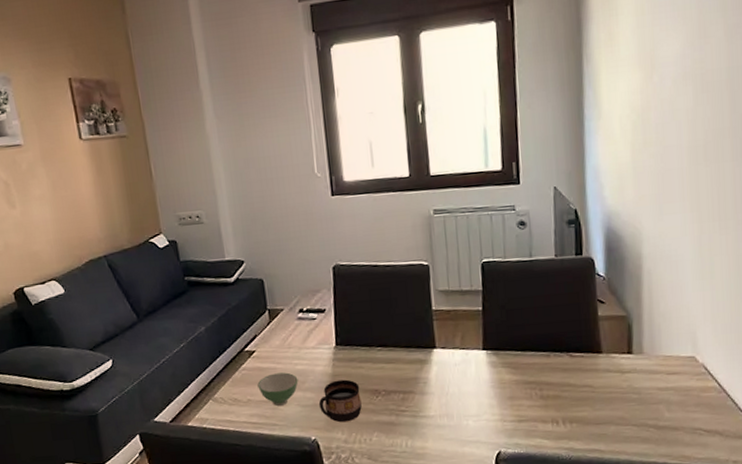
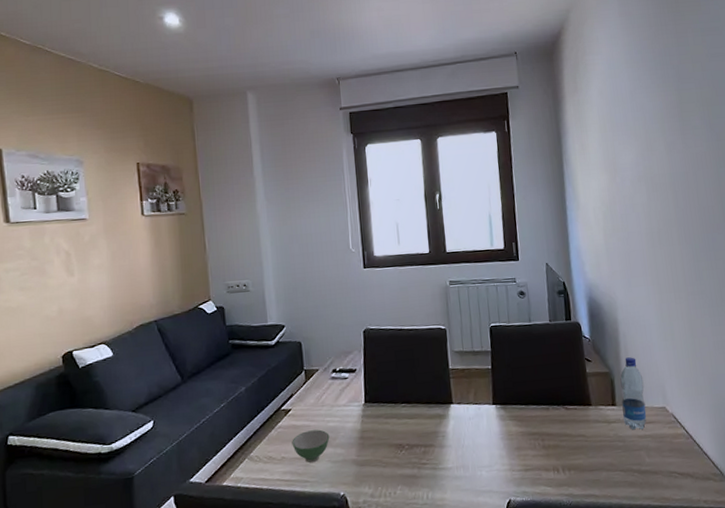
cup: present [318,379,362,423] -> none [348,435,387,477]
bottle: none [639,298,670,382] -> present [620,357,647,430]

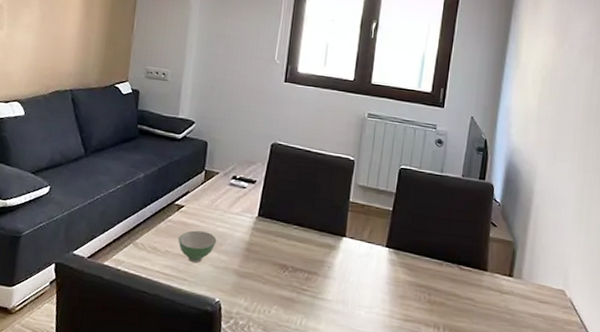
bottle: present [620,357,647,430] -> none [517,231,548,309]

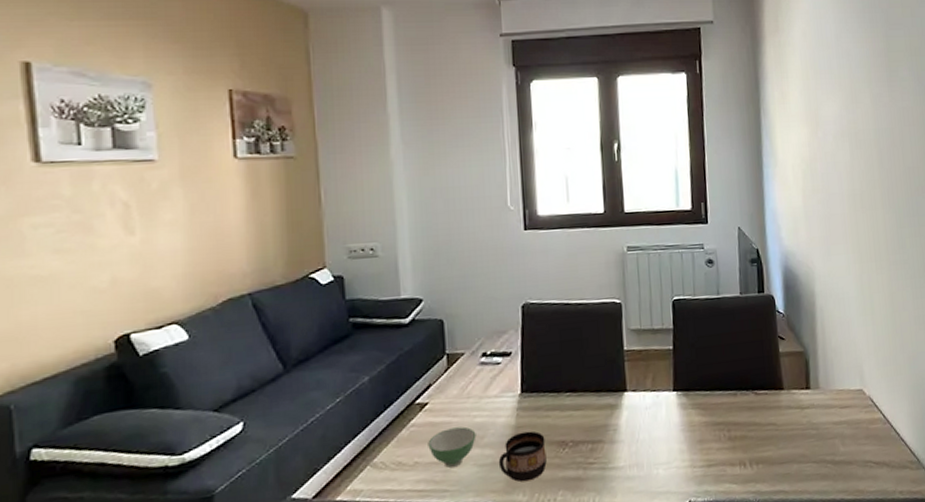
cup: none [229,248,271,291] -> present [498,431,547,482]

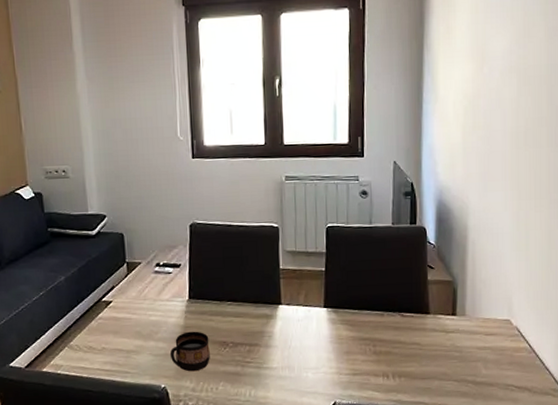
bowl: present [428,426,476,468] -> none [112,323,152,355]

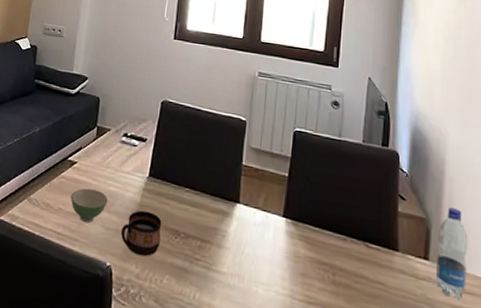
bowl: none [112,323,152,355] -> present [70,188,108,223]
bottle: none [462,266,489,342] -> present [435,207,468,300]

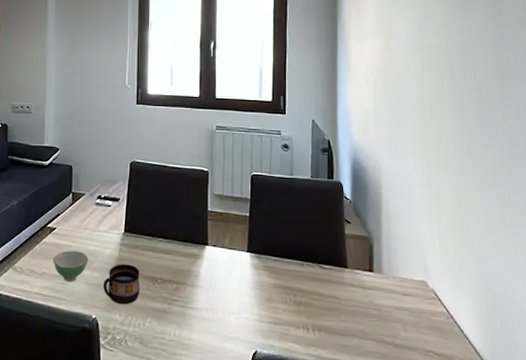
bottle: present [435,207,468,300] -> none [379,224,405,302]

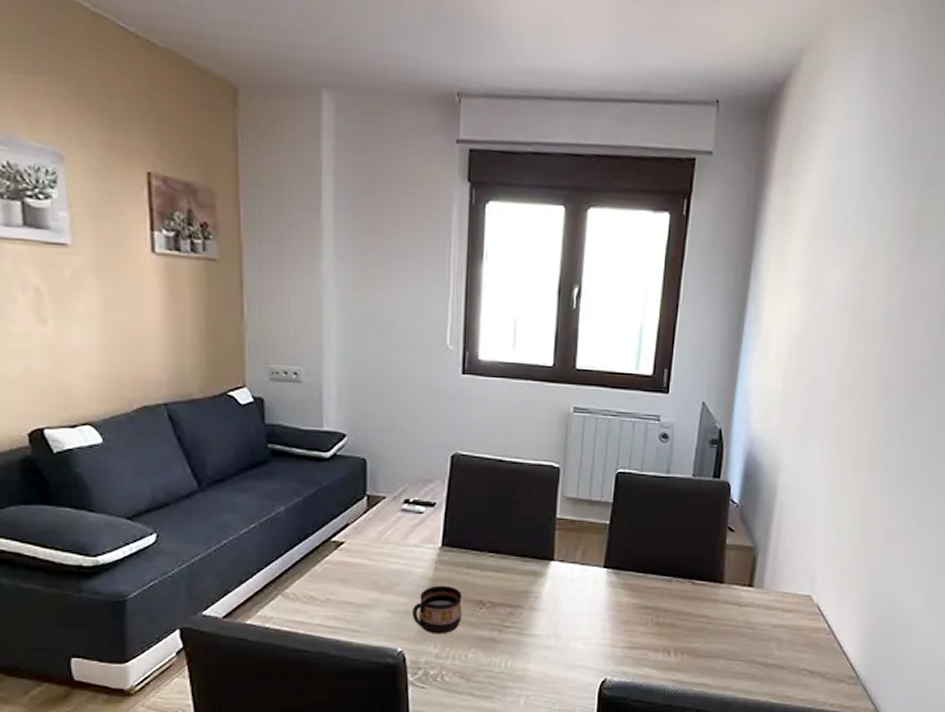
bowl: present [53,251,88,283] -> none [341,571,391,610]

